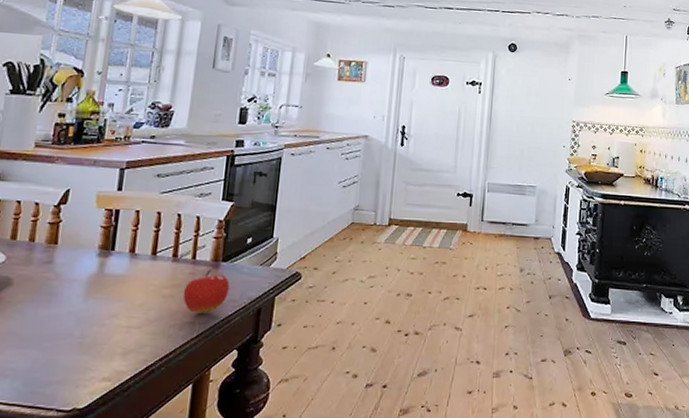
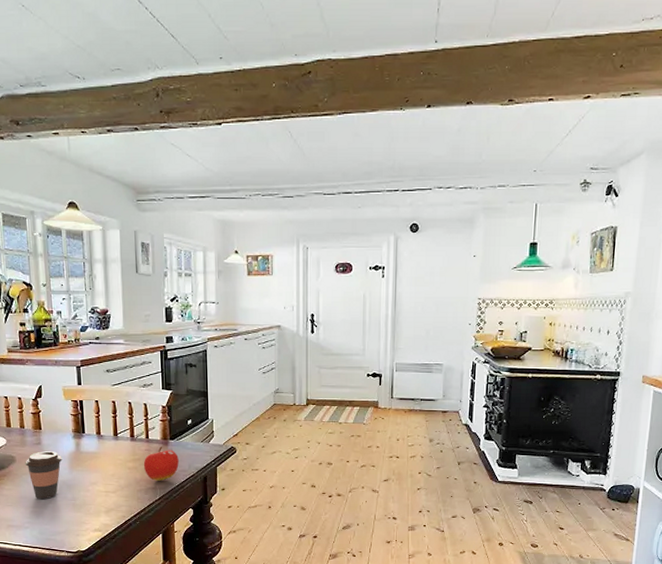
coffee cup: none [24,272,78,336] -> present [25,451,62,499]

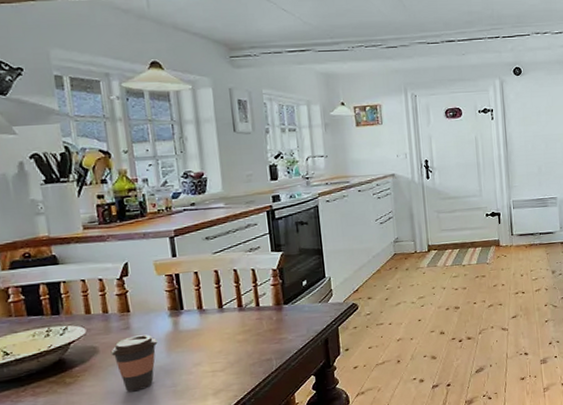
fruit: present [143,446,179,481] -> none [255,313,296,351]

